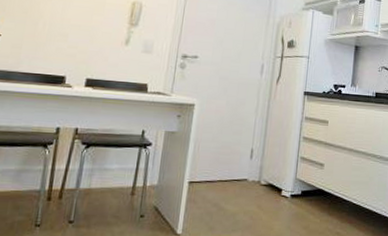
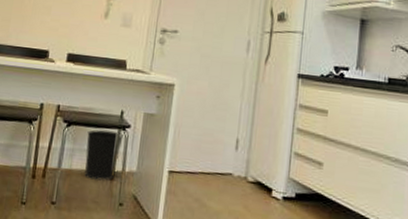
wastebasket: none [104,149,145,197] -> present [84,129,124,181]

